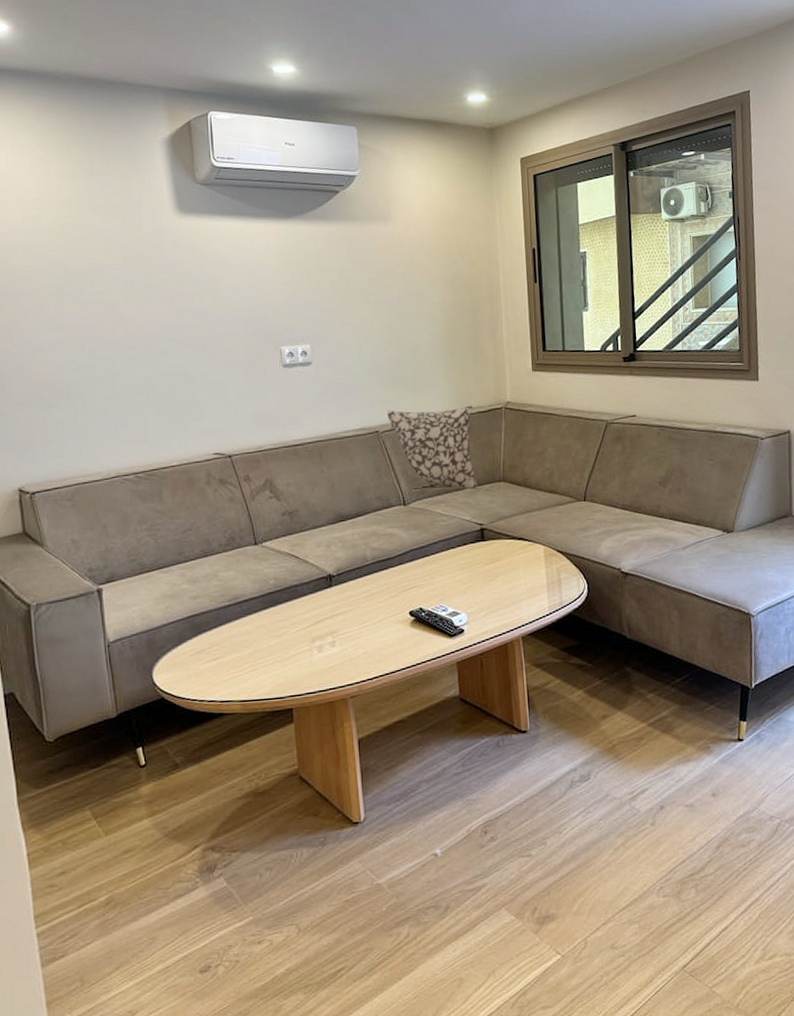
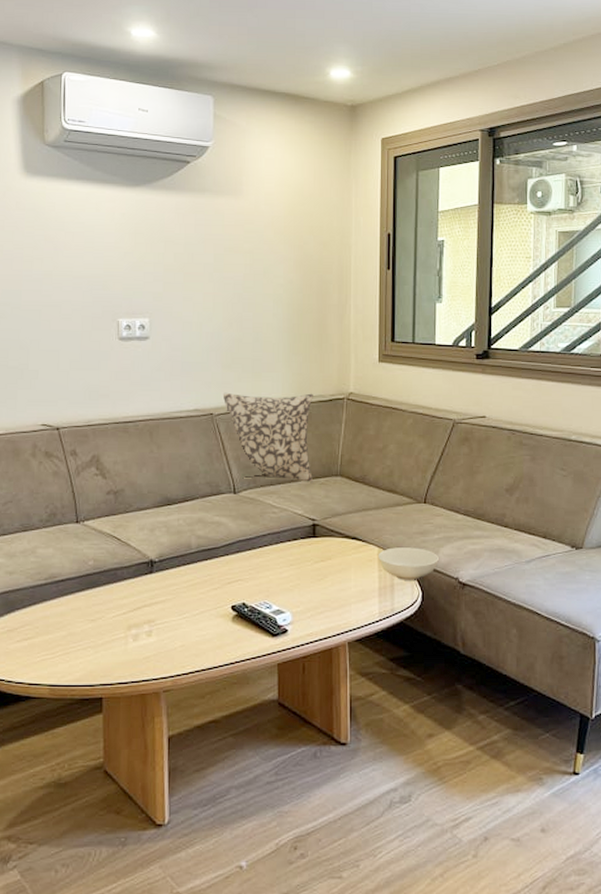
bowl: none [545,543,601,575] -> present [379,547,439,580]

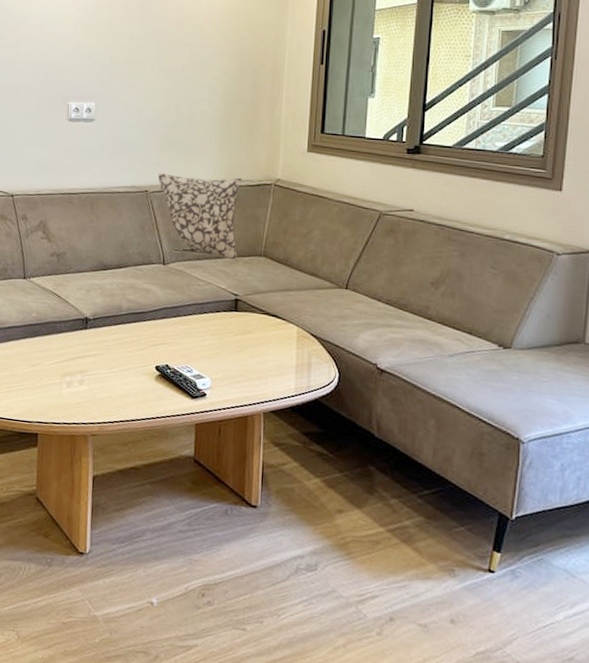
bowl: present [379,547,439,580] -> none [297,328,358,362]

